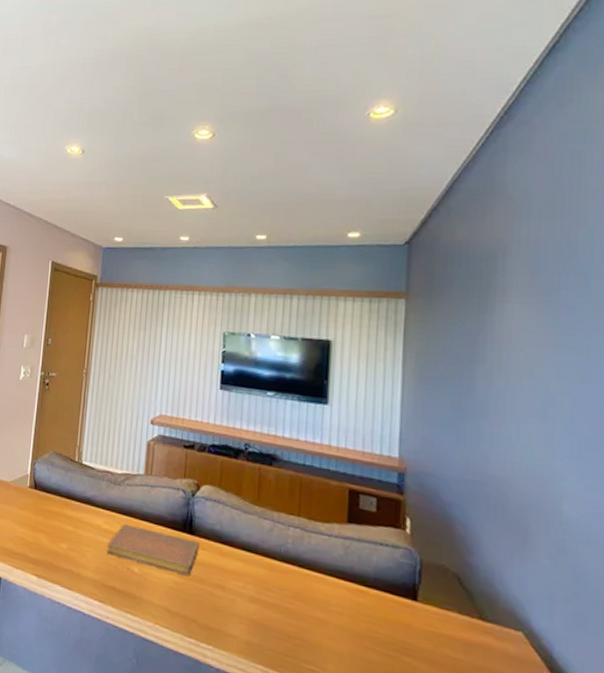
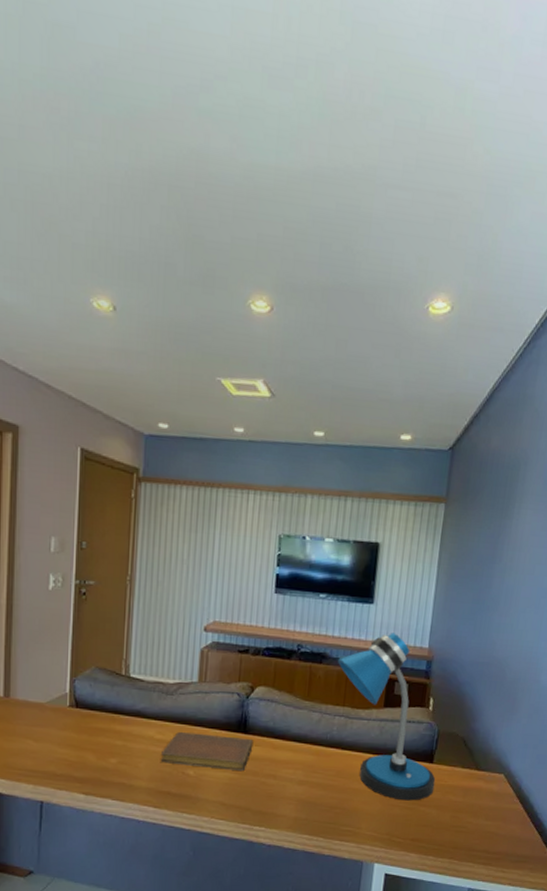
desk lamp: none [289,437,423,648] -> present [337,632,436,801]

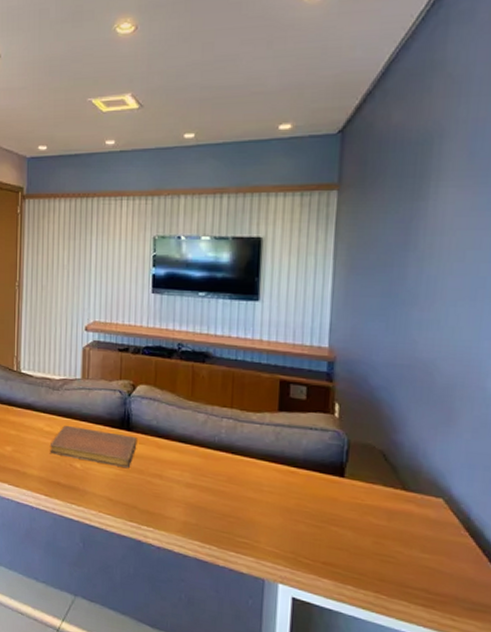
desk lamp: present [337,632,436,801] -> none [221,331,349,519]

